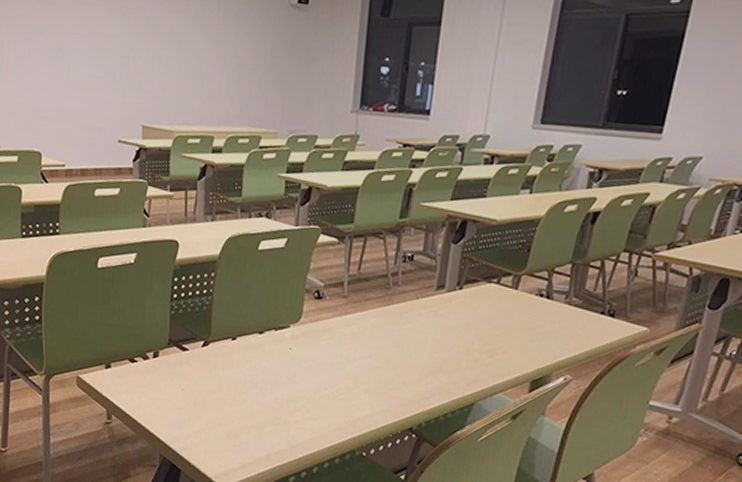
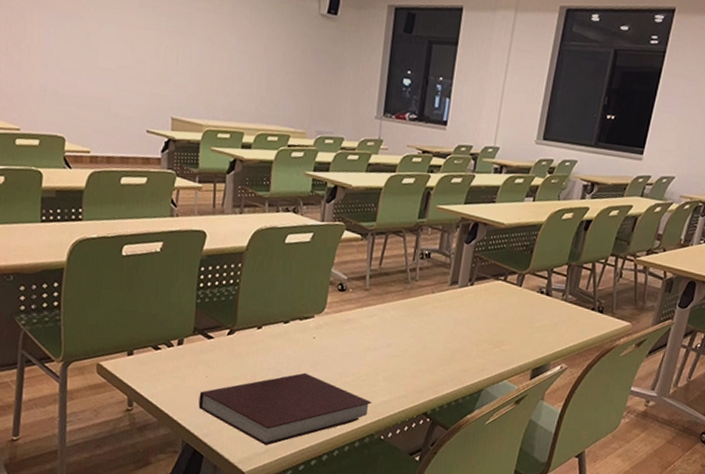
notebook: none [174,385,353,461] -> present [198,372,372,445]

